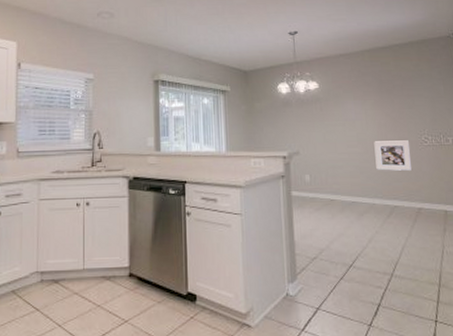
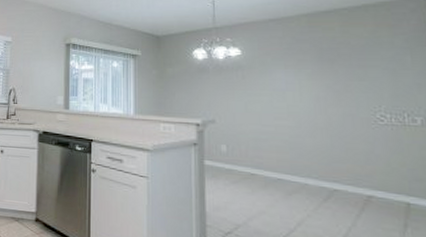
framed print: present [374,140,413,171] -> none [309,115,361,151]

